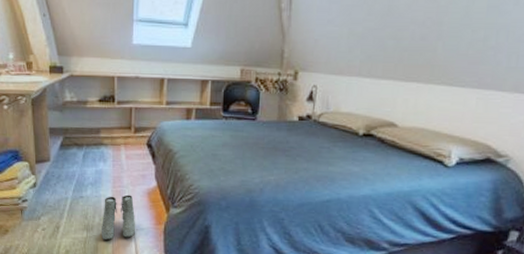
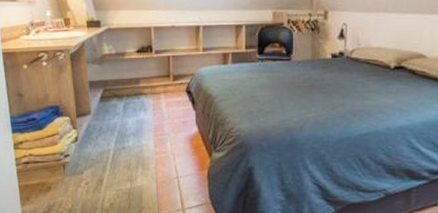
boots: present [101,194,135,241] -> none [144,142,179,190]

